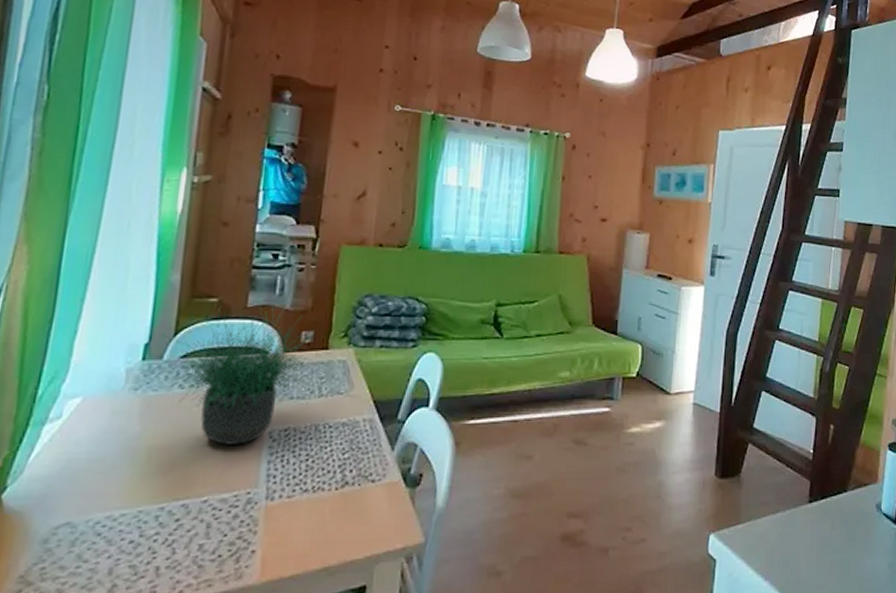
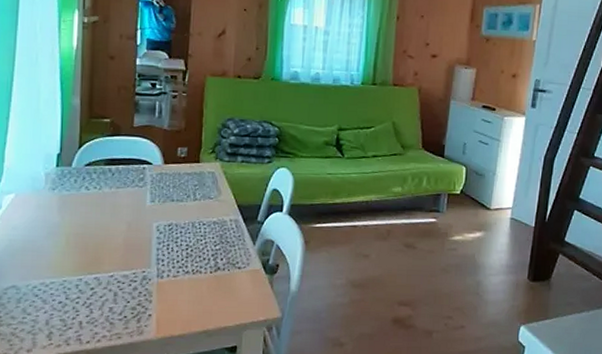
potted plant: present [167,301,324,445] -> none [73,122,197,235]

